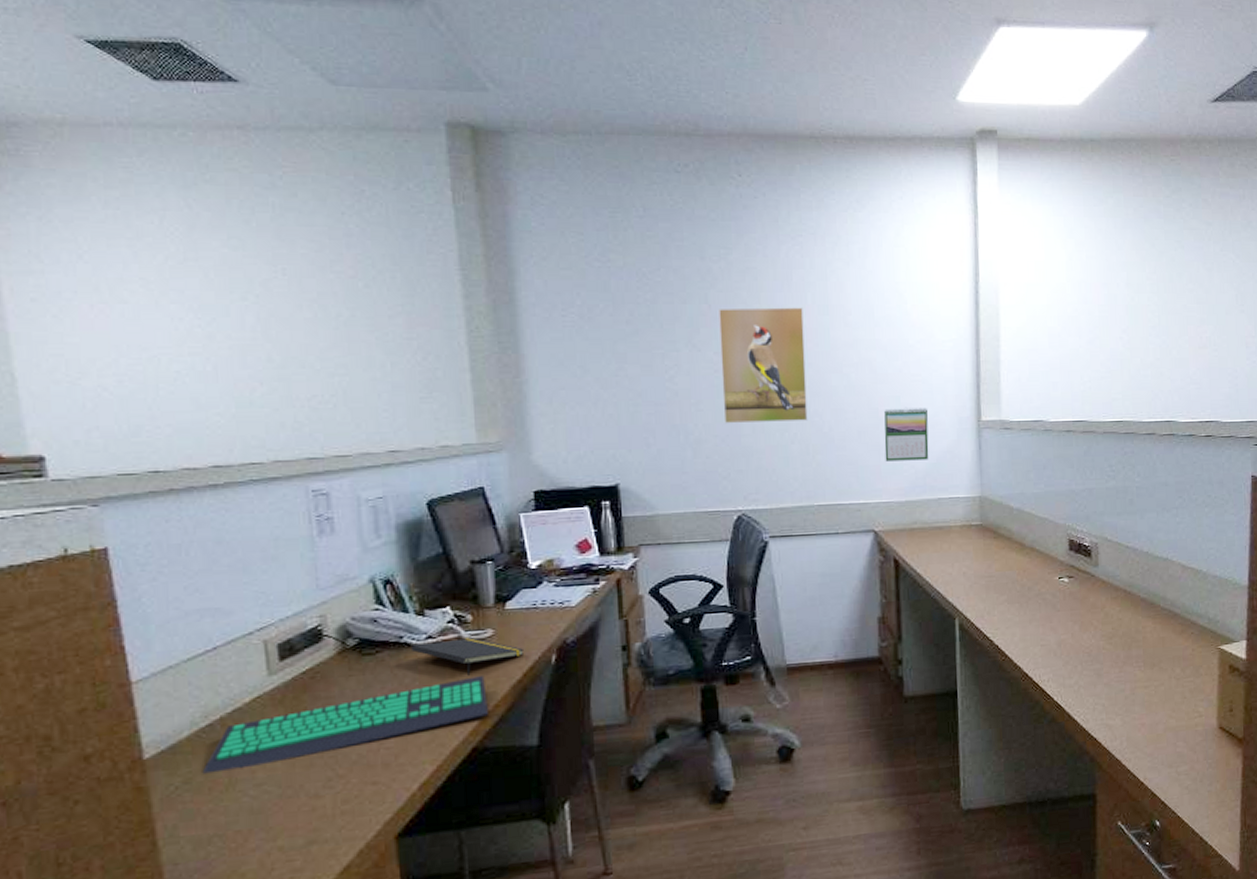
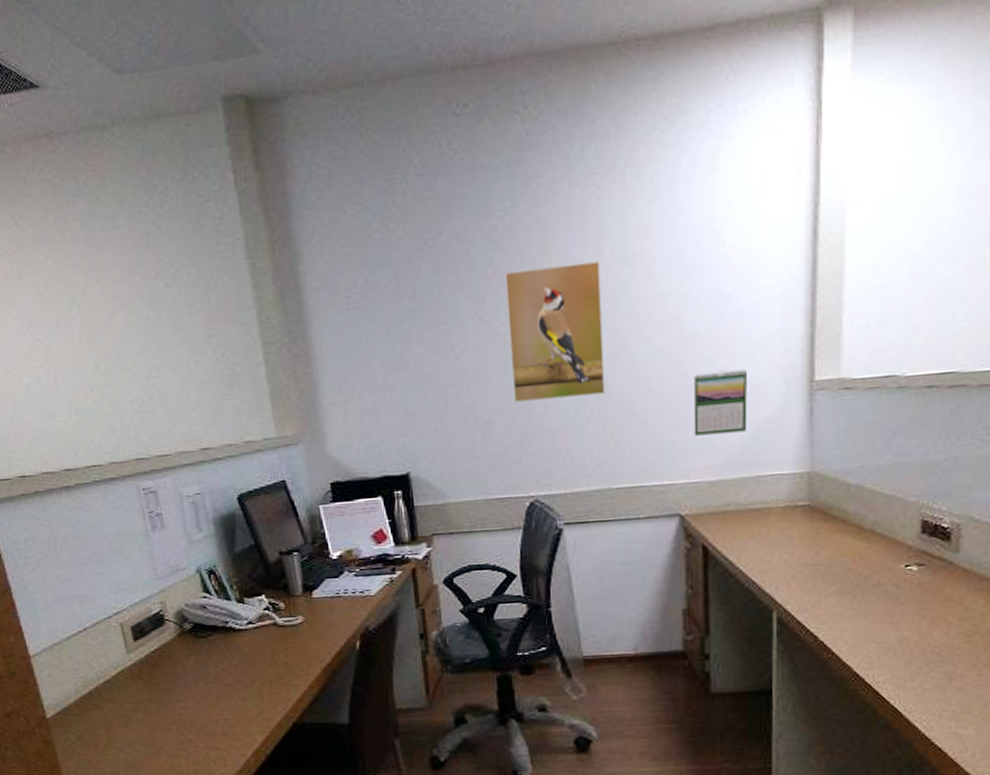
computer keyboard: present [202,674,488,774] -> none [88,658,304,733]
notepad: present [412,637,525,676] -> none [236,624,332,658]

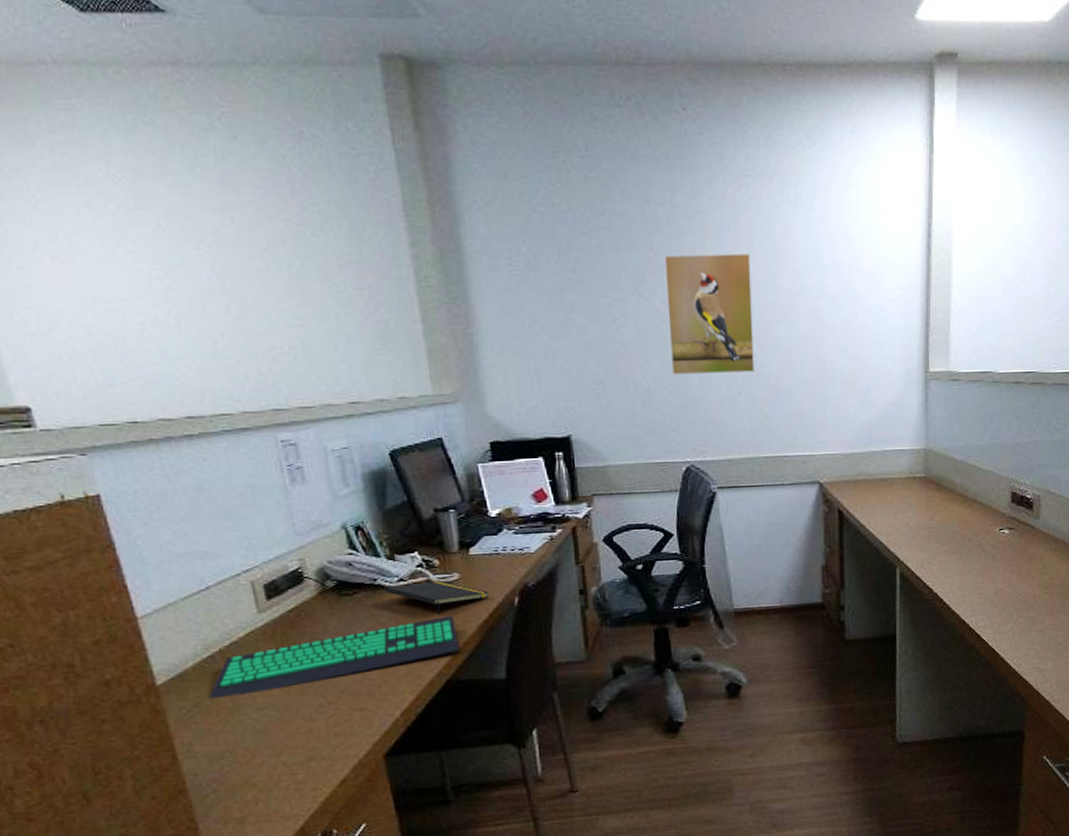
computer keyboard: none [88,658,304,733] -> present [208,615,459,699]
notepad: none [236,624,332,658] -> present [385,581,490,615]
calendar: present [693,369,747,436] -> none [830,358,875,413]

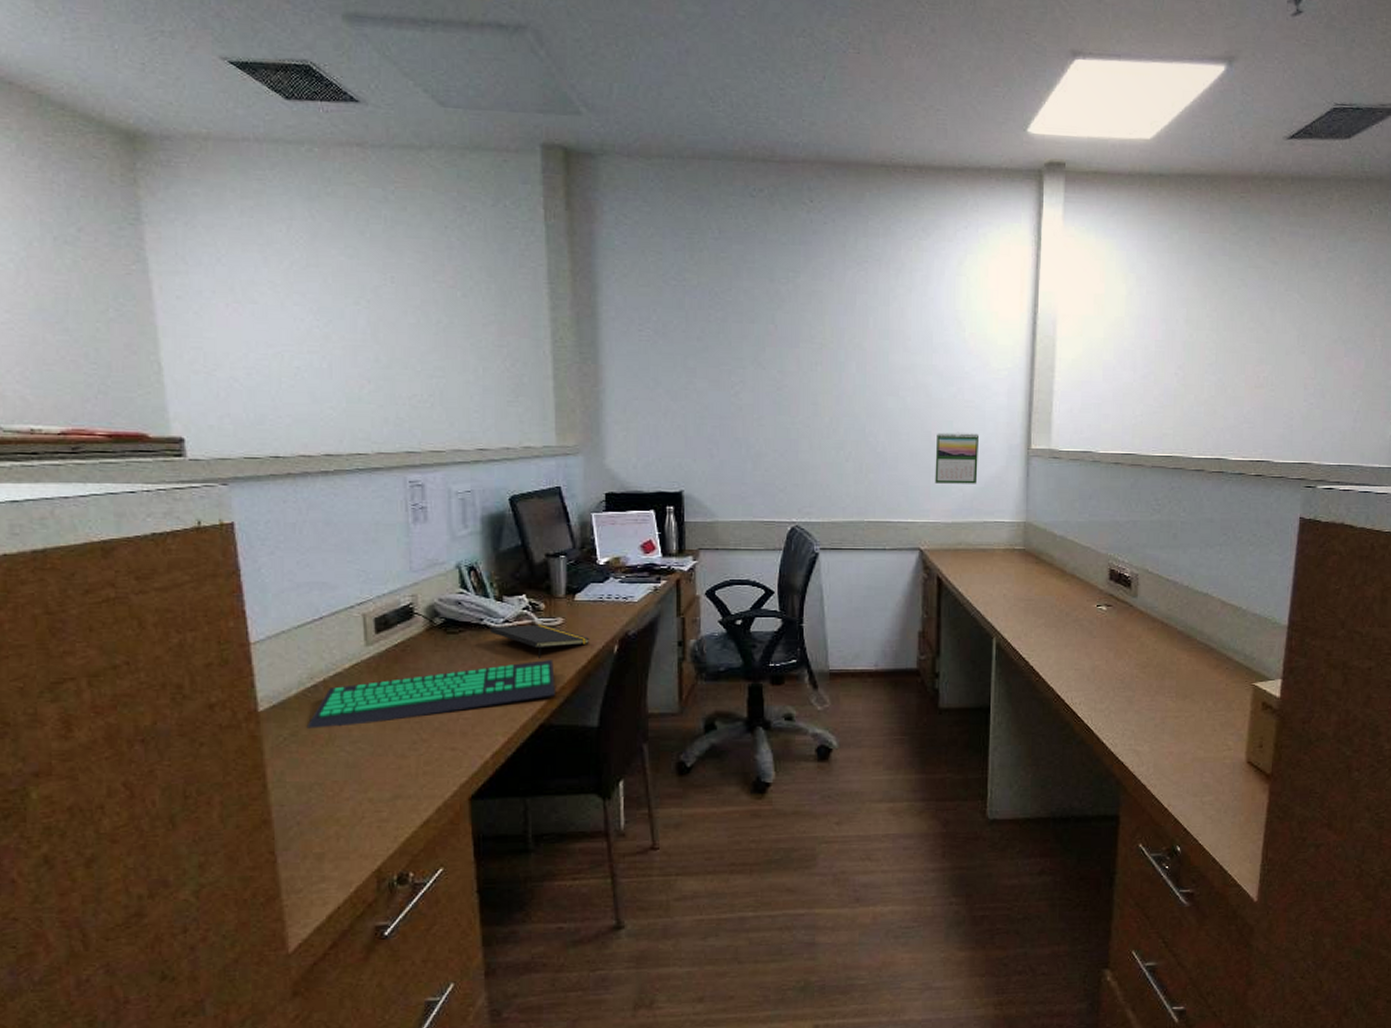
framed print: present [665,253,755,376] -> none [783,328,864,441]
calendar: none [830,358,875,413] -> present [935,432,978,484]

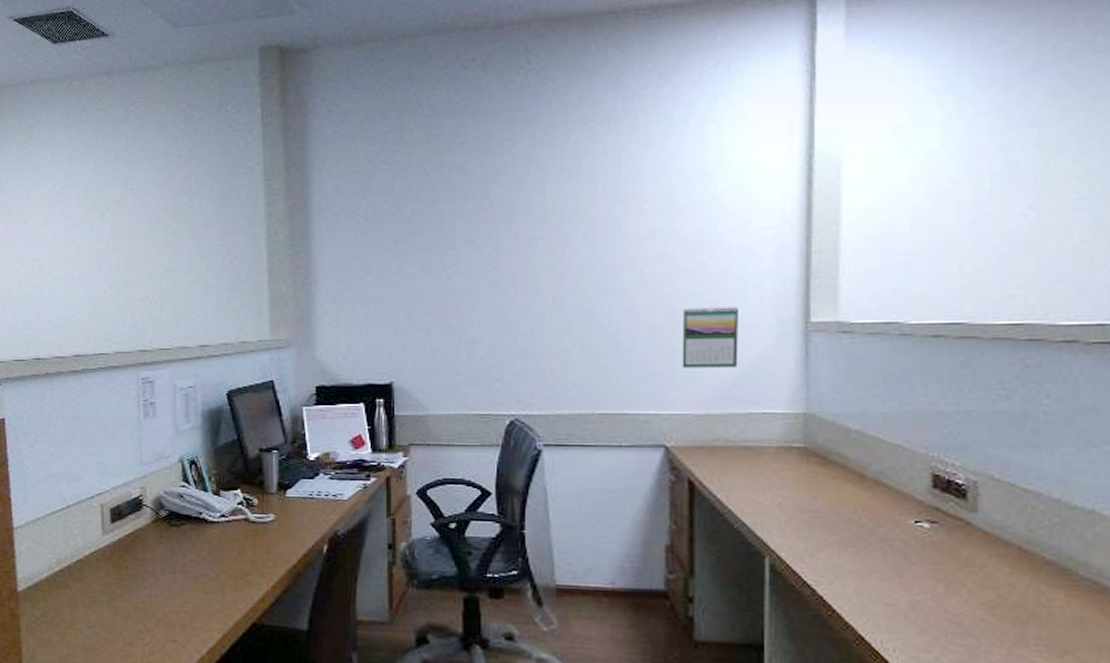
computer keyboard: present [306,659,555,729] -> none [54,556,267,611]
notepad: present [491,624,590,659] -> none [208,520,301,555]

